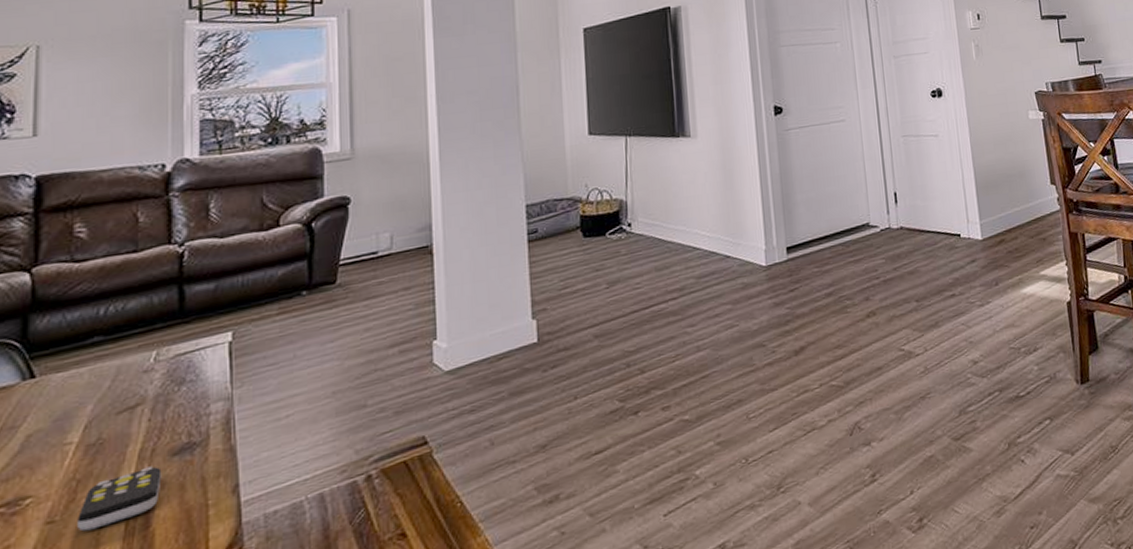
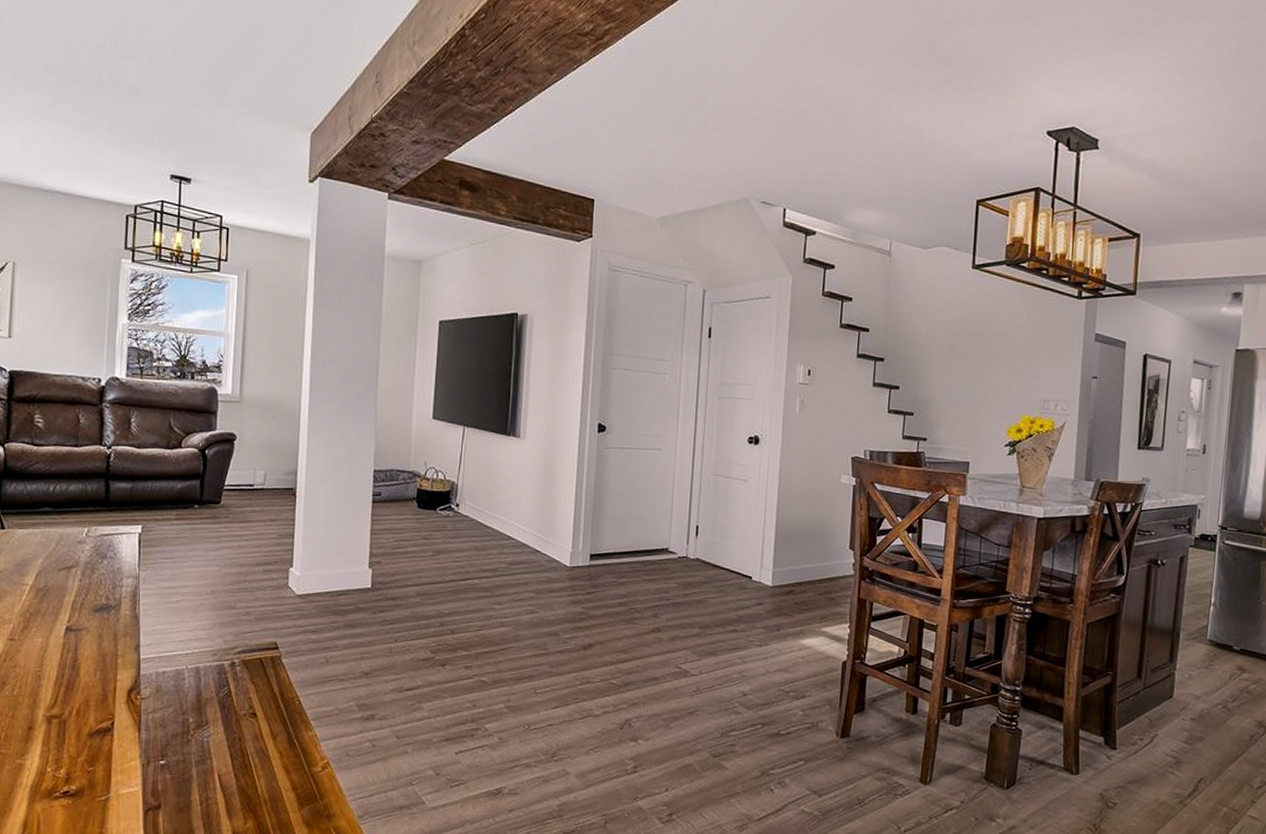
remote control: present [77,466,162,532] -> none [29,615,87,653]

